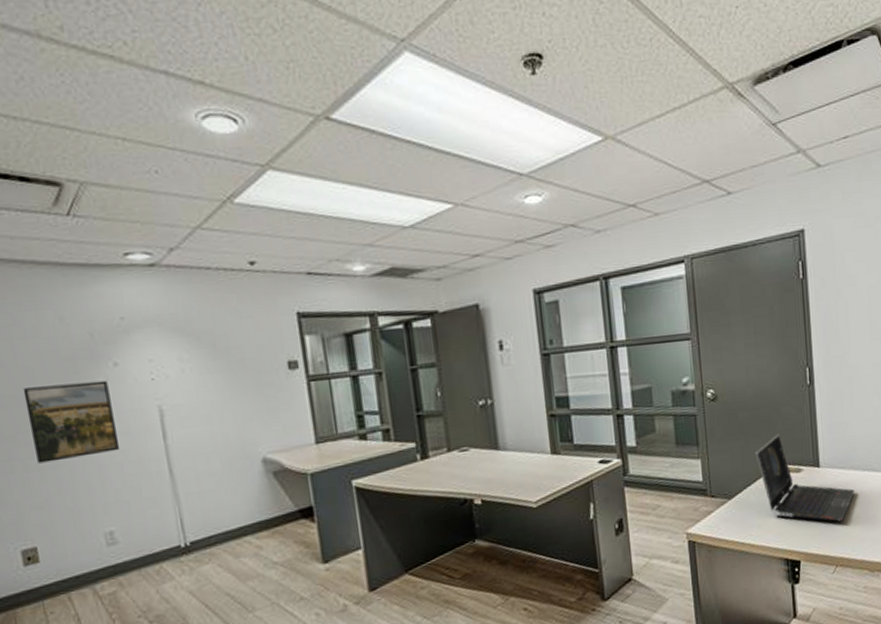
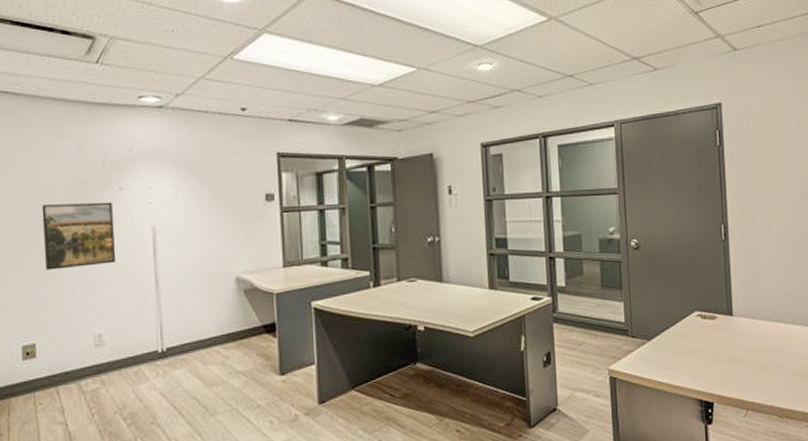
laptop computer: present [754,434,855,522] -> none [673,283,765,368]

